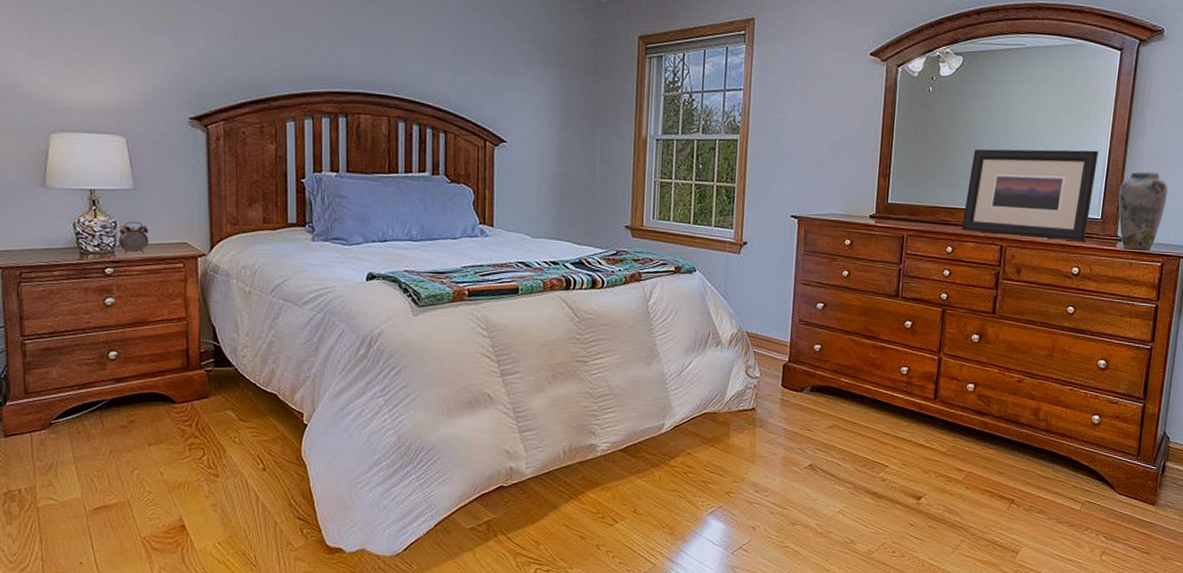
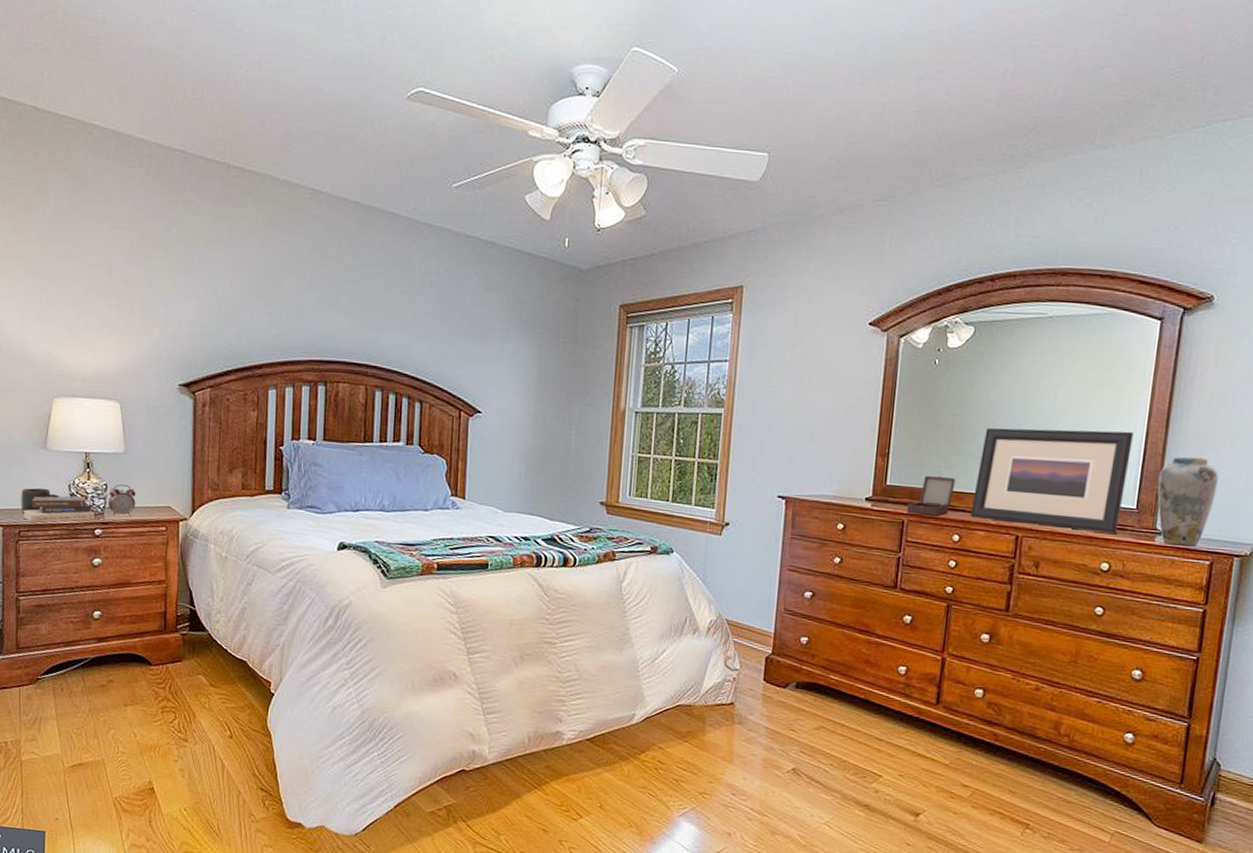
mug: none [19,227,64,255] -> present [21,487,60,514]
books: none [23,234,104,264] -> present [23,496,95,524]
jewelry box: none [906,193,949,232] -> present [906,476,956,518]

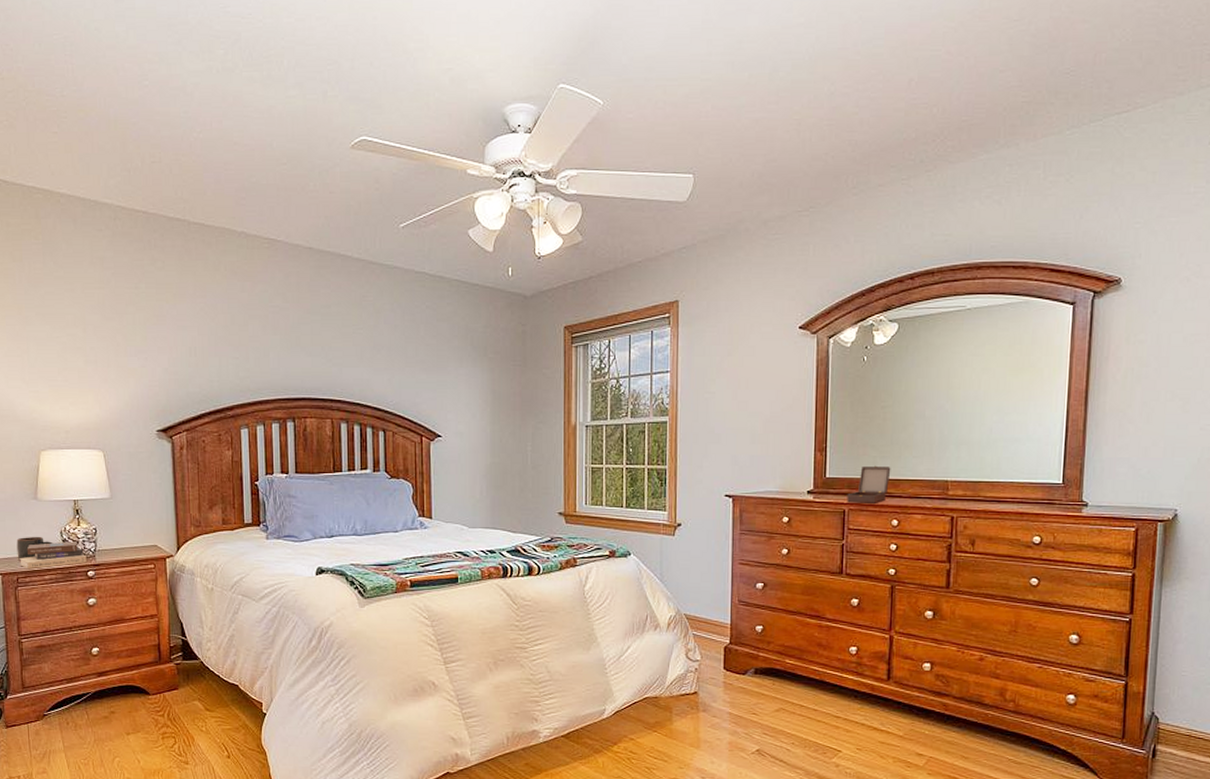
alarm clock: present [108,484,136,517] -> none [98,528,124,558]
picture frame: present [970,428,1134,535] -> none [906,411,1055,509]
vase: present [1157,456,1219,548] -> none [1081,431,1138,517]

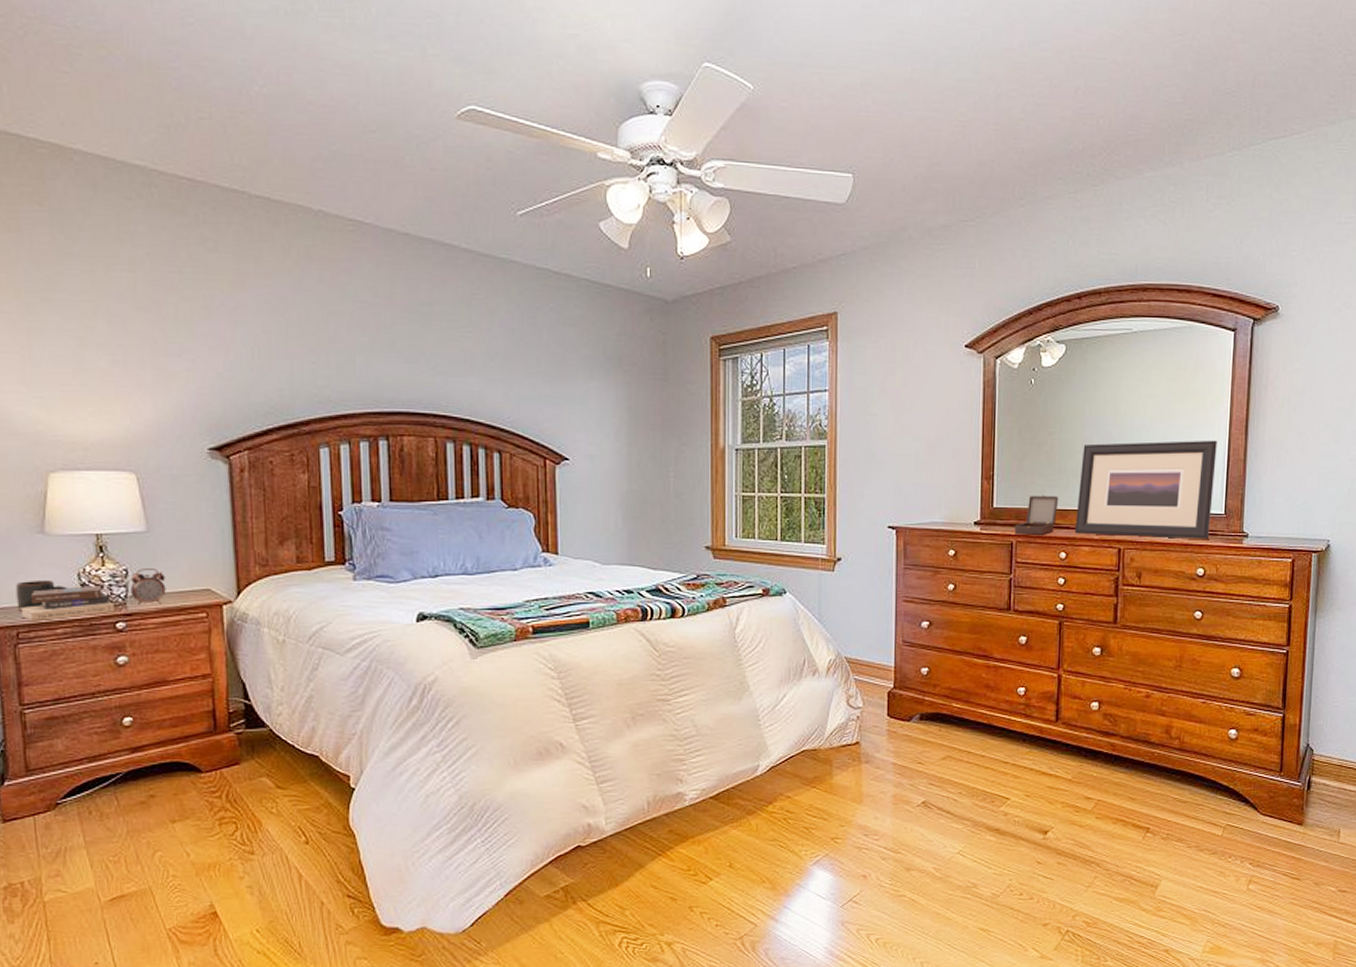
alarm clock: none [98,528,124,558] -> present [130,568,166,606]
picture frame: none [906,411,1055,509] -> present [1074,440,1217,540]

